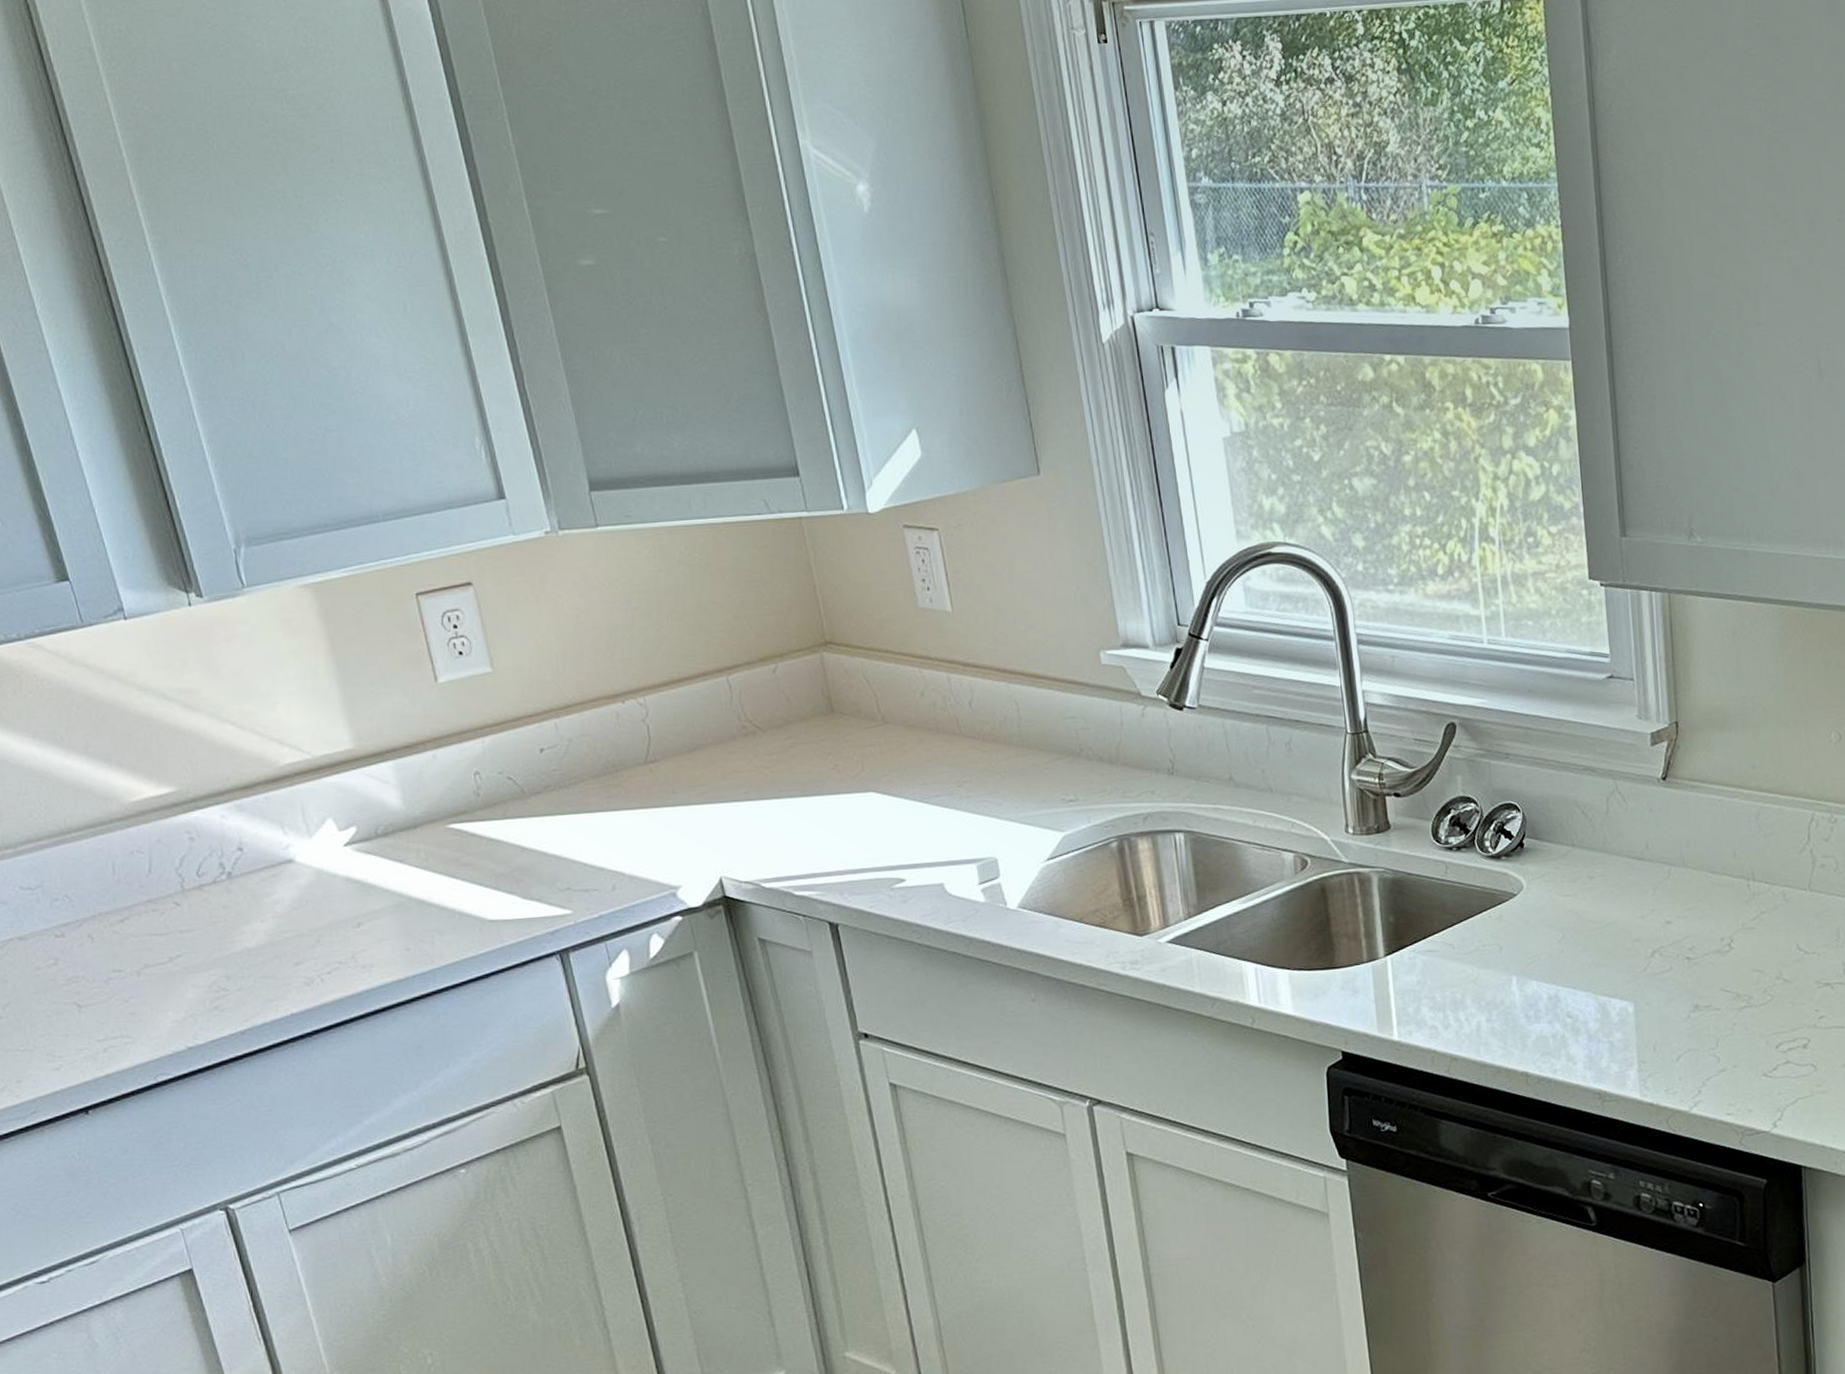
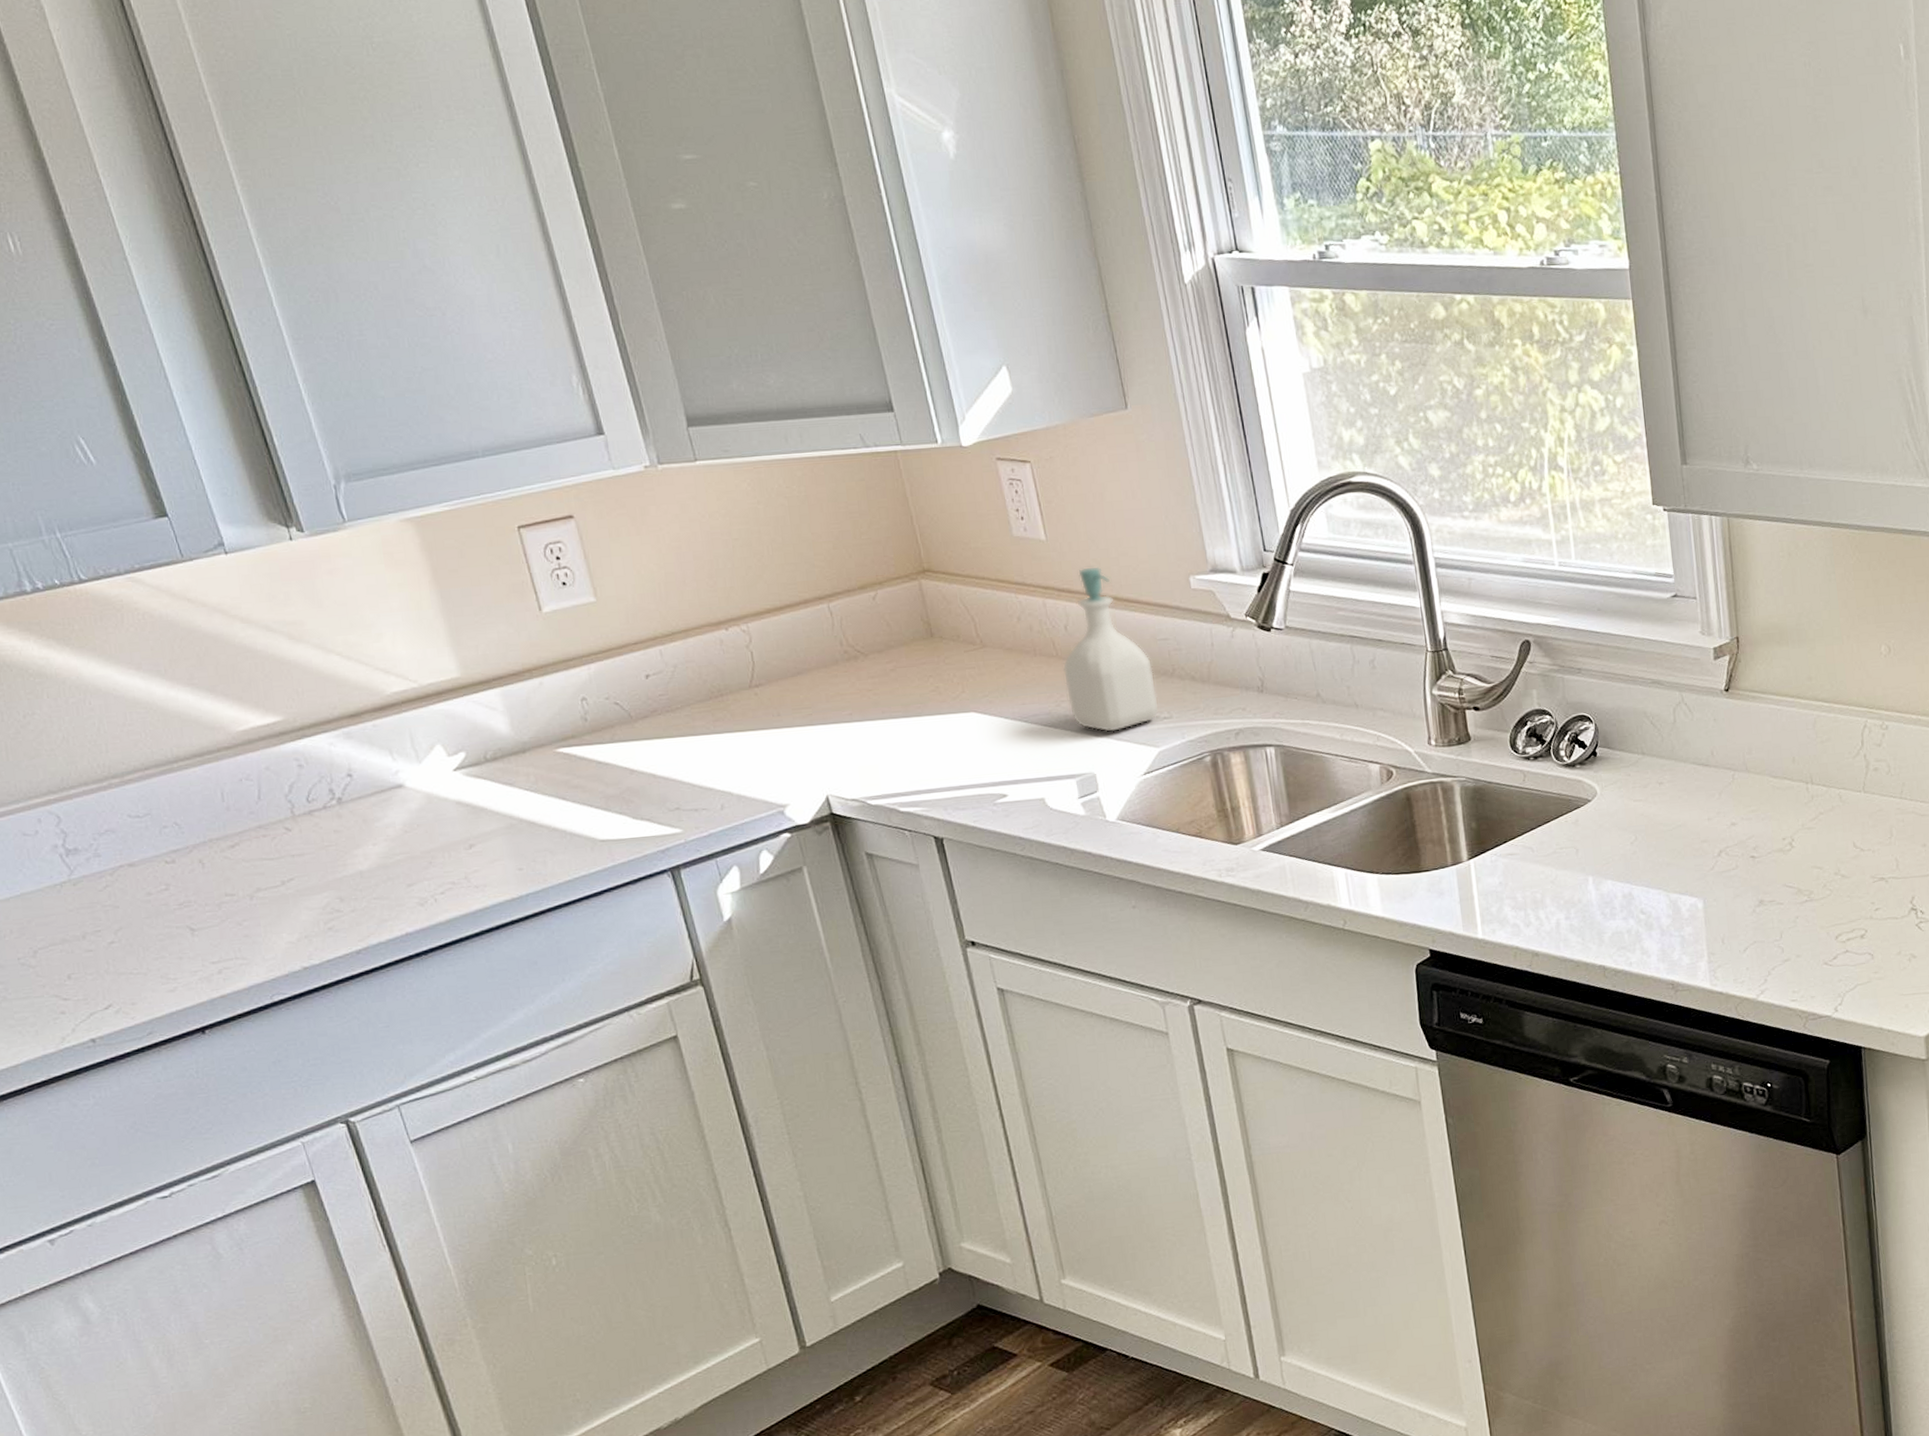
soap bottle: none [965,639,1065,816] -> present [1062,566,1160,733]

